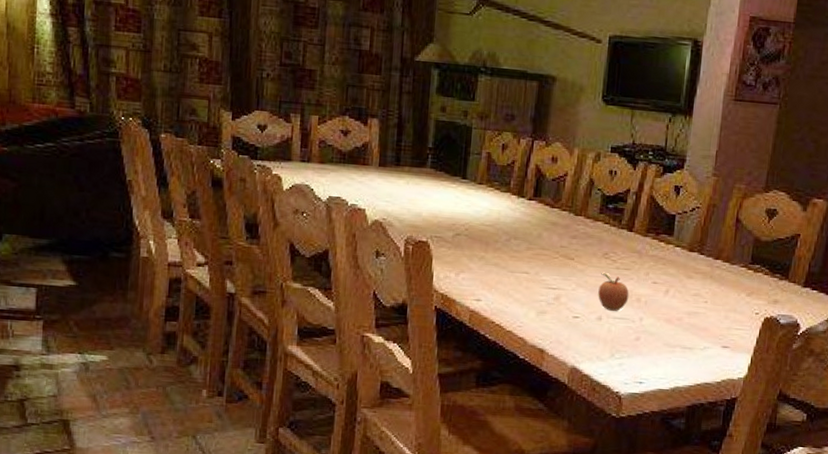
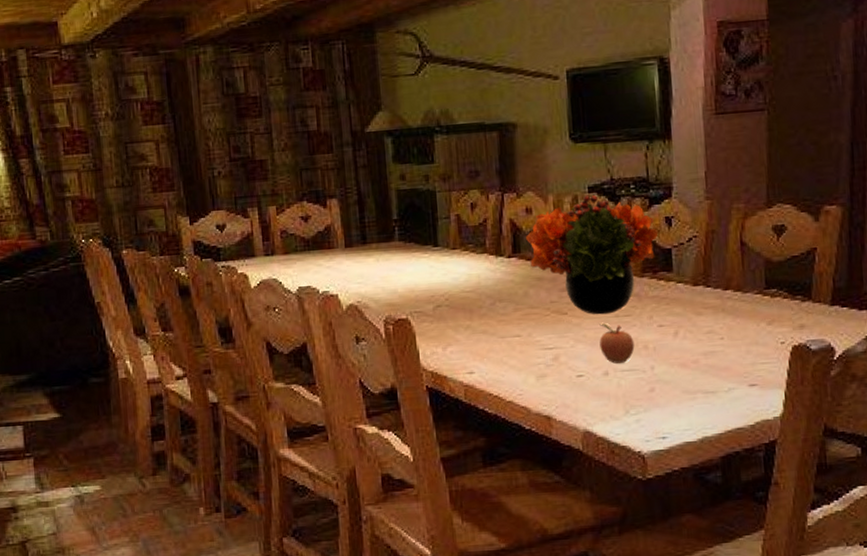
flower arrangement: none [548,154,667,266] -> present [526,194,659,315]

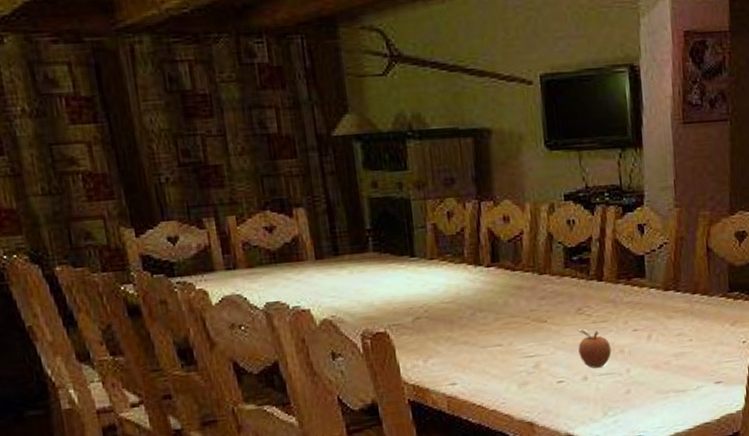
flower arrangement: present [526,194,659,315] -> none [504,202,632,322]

